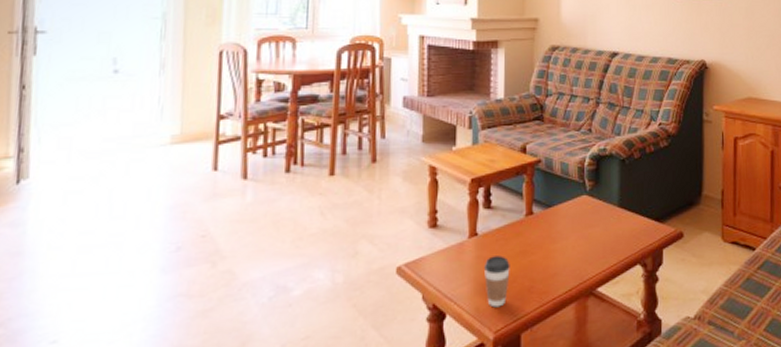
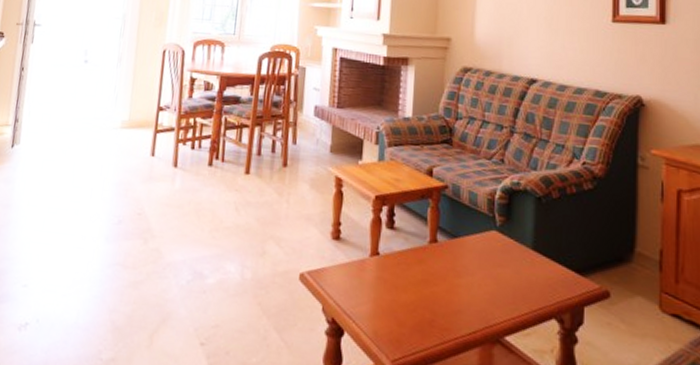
coffee cup: present [484,255,510,308] -> none [384,279,411,335]

